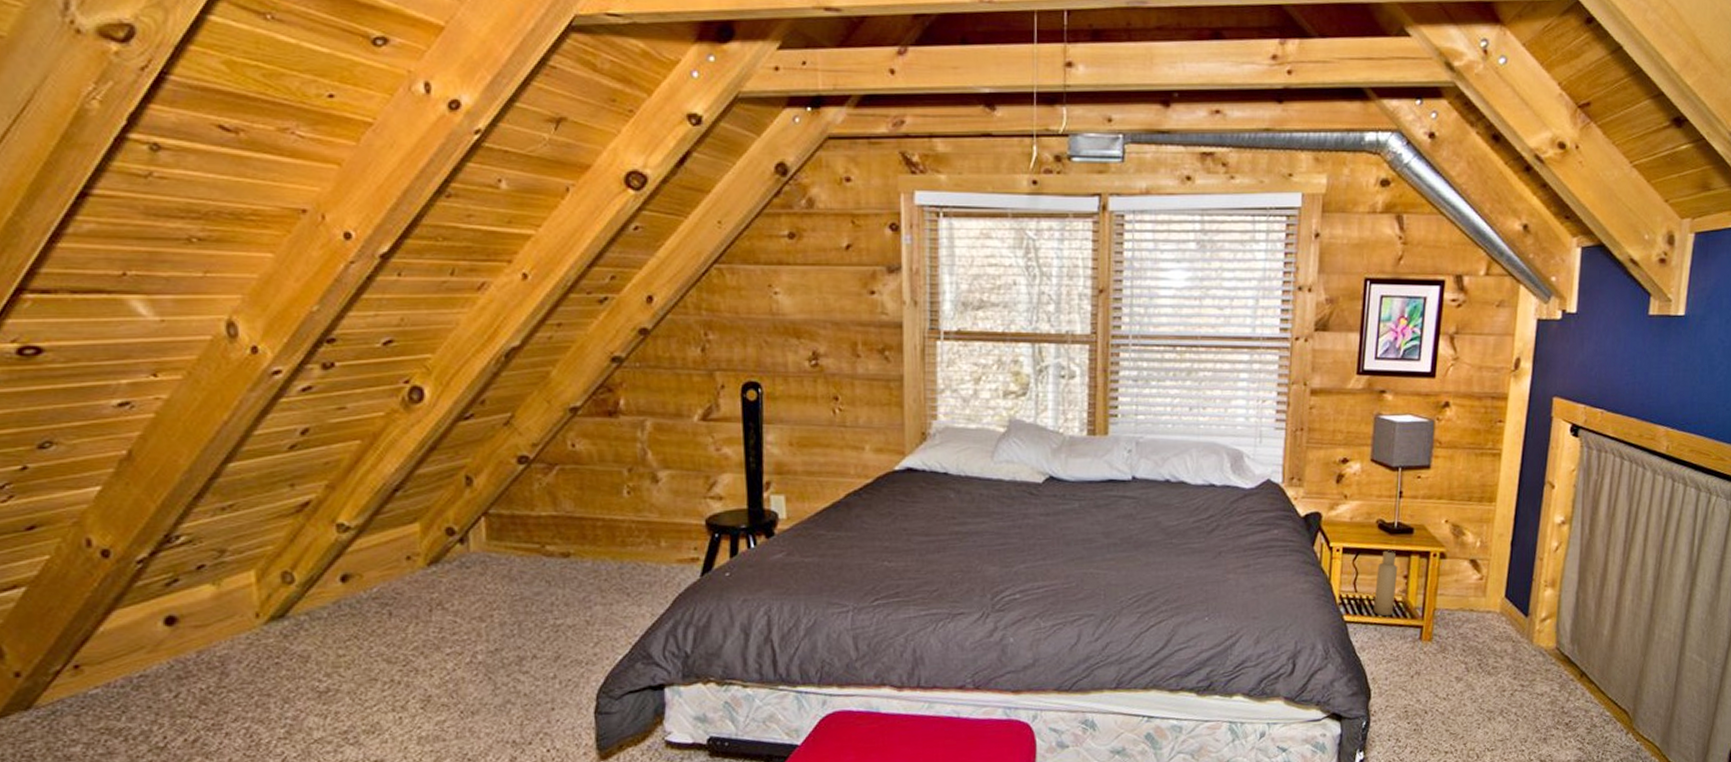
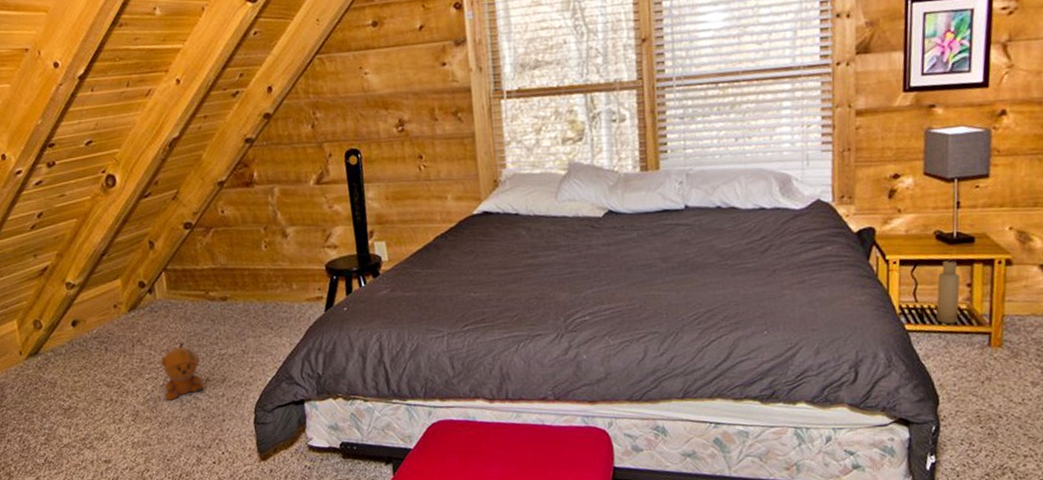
stuffed bear: none [469,609,529,683] -> present [161,343,205,401]

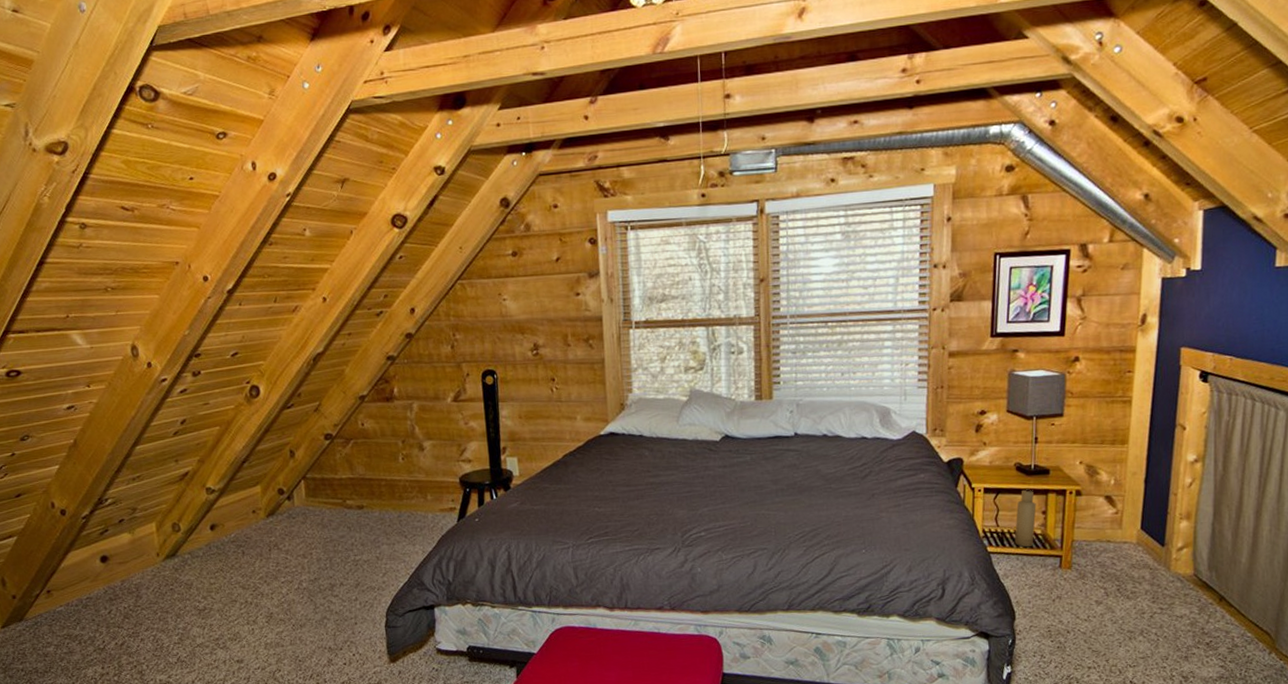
stuffed bear: present [161,343,205,401] -> none [296,548,338,604]

